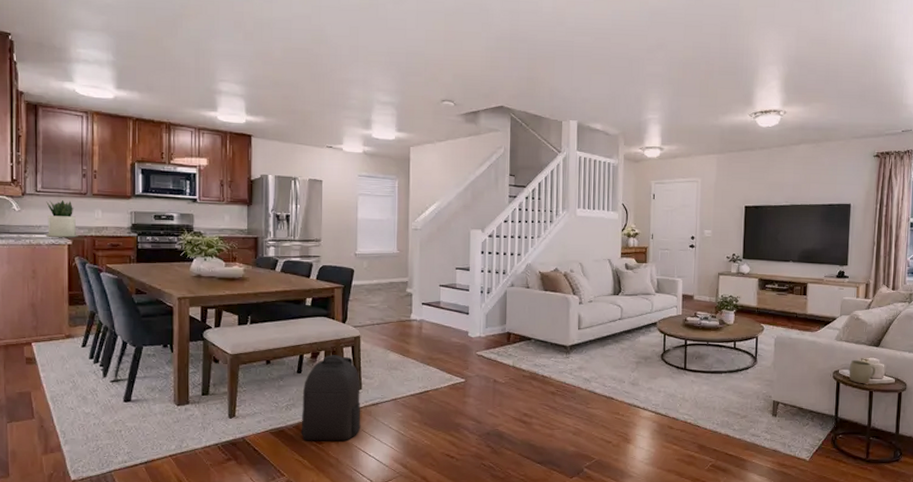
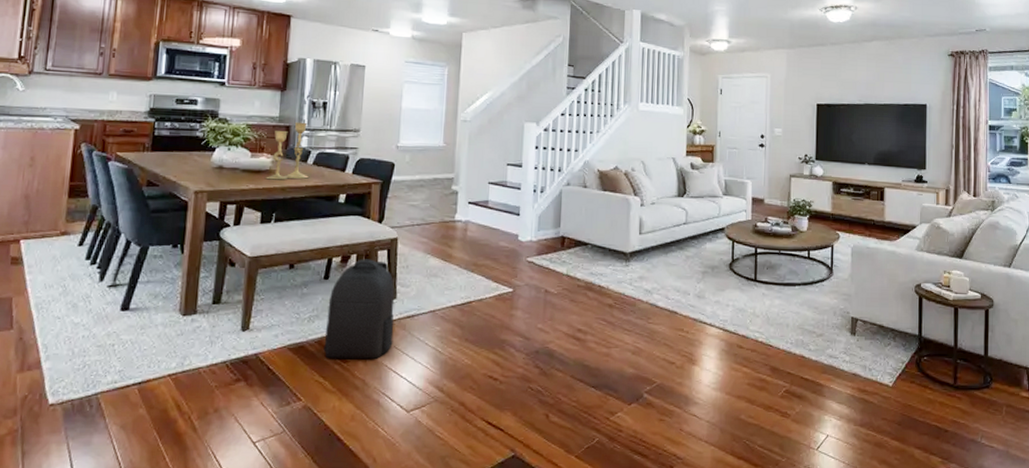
planter: present [45,200,78,239] -> none [50,80,88,123]
candlestick: none [240,233,278,287] -> present [266,122,309,180]
mug: present [849,360,876,383] -> none [931,273,960,299]

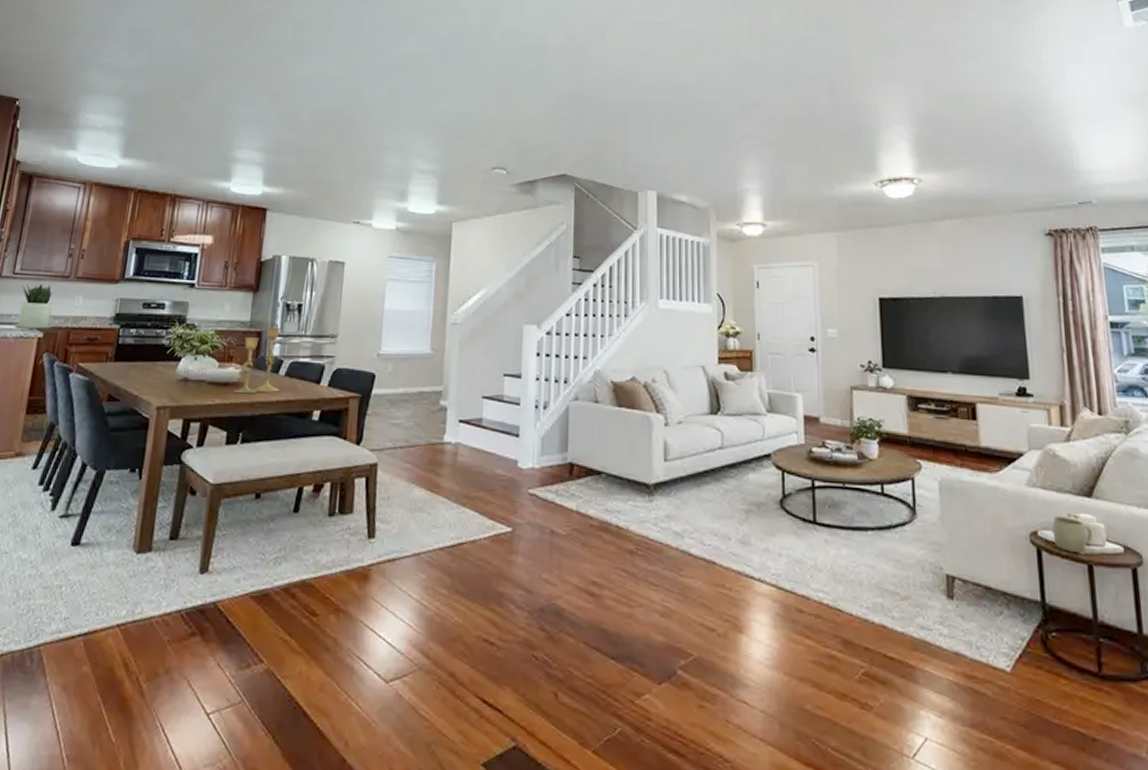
planter: none [50,80,88,123] -> present [14,284,53,330]
backpack: present [323,259,395,360] -> none [290,488,374,614]
mug: none [931,273,960,299] -> present [1052,516,1093,552]

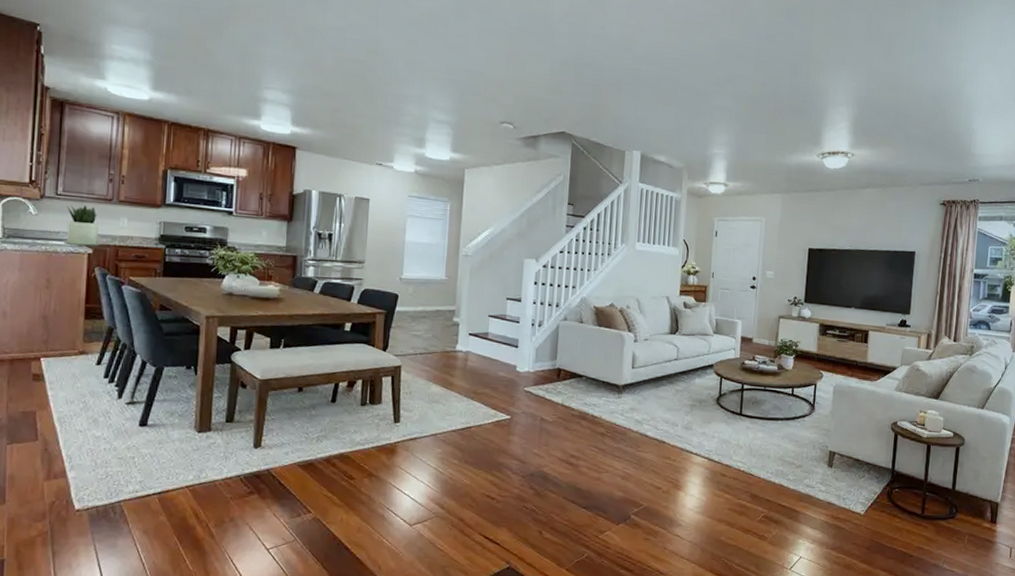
candlestick: present [233,327,280,394] -> none [274,252,315,308]
mug: present [1052,516,1093,552] -> none [907,412,934,436]

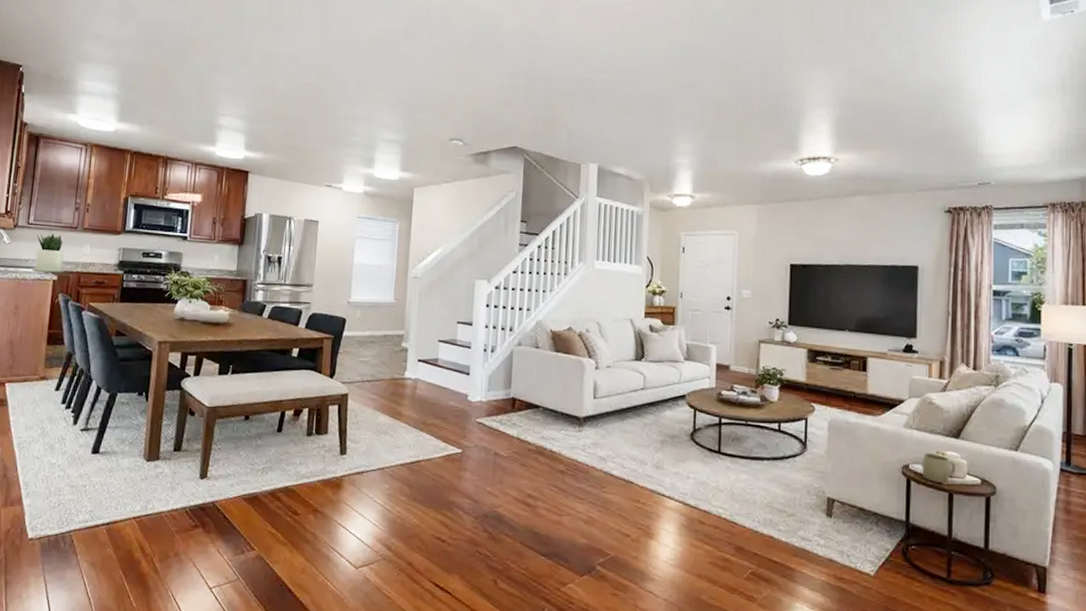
mug: none [907,412,934,436] -> present [921,453,956,483]

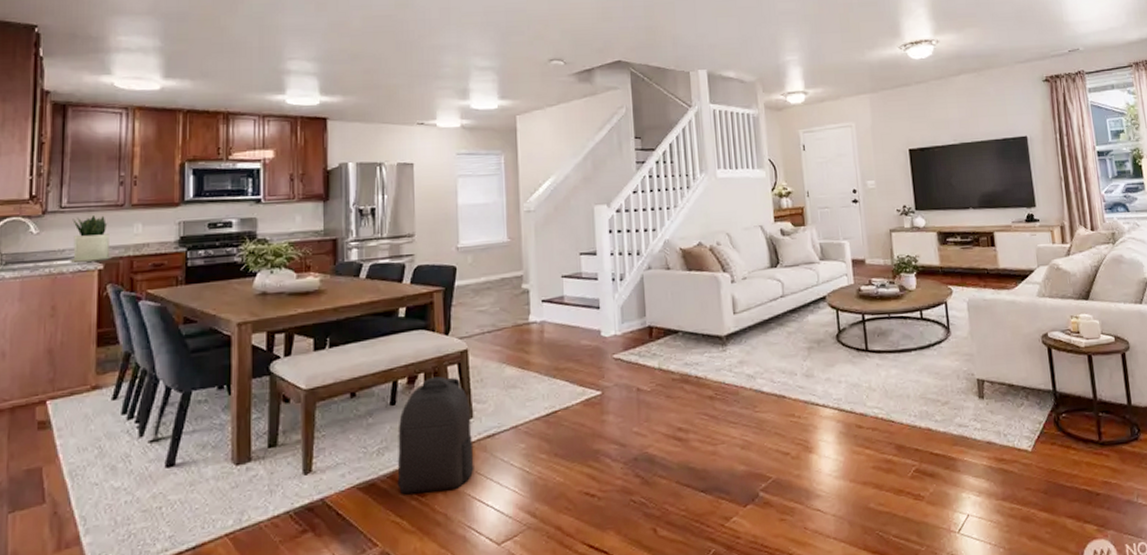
backpack: none [276,413,345,514] -> present [397,376,474,495]
mug: present [921,453,956,483] -> none [1058,318,1090,347]

